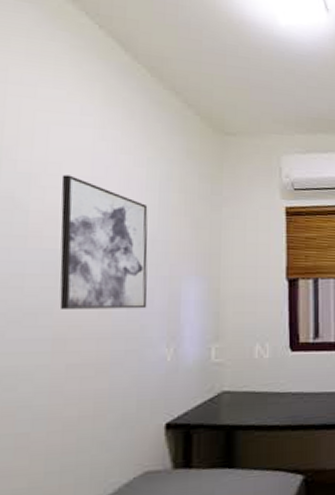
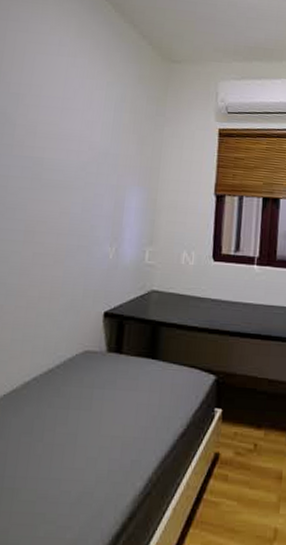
wall art: present [59,174,148,309] -> none [31,95,104,212]

